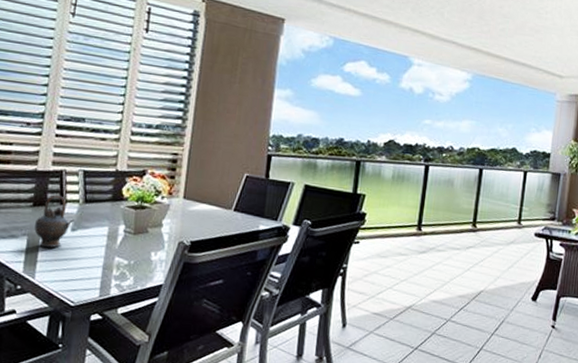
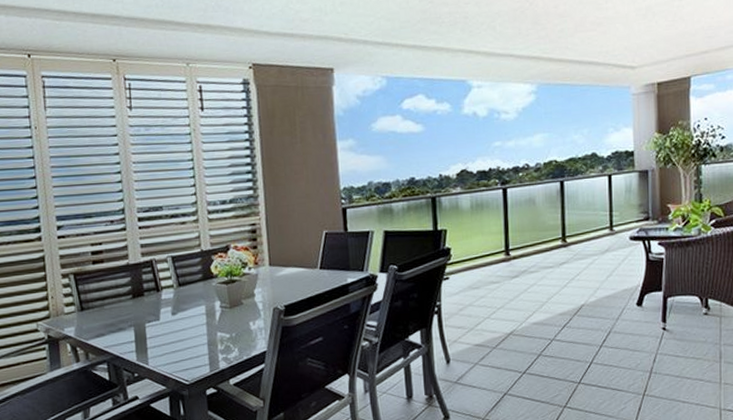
teapot: present [34,195,75,248] -> none [138,283,173,335]

